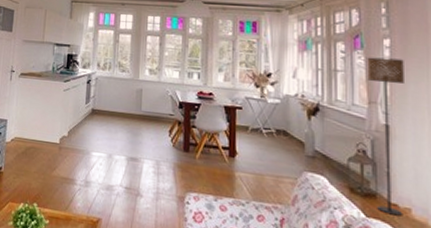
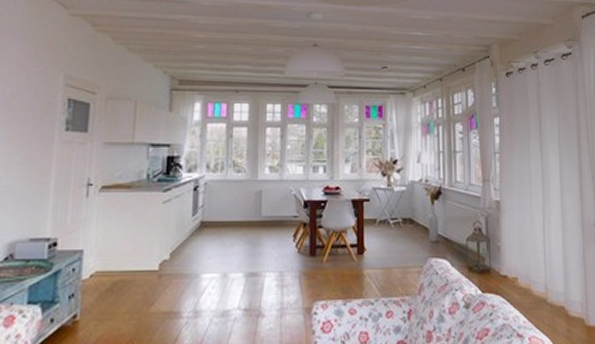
floor lamp: present [367,57,404,216] -> none [481,136,512,287]

